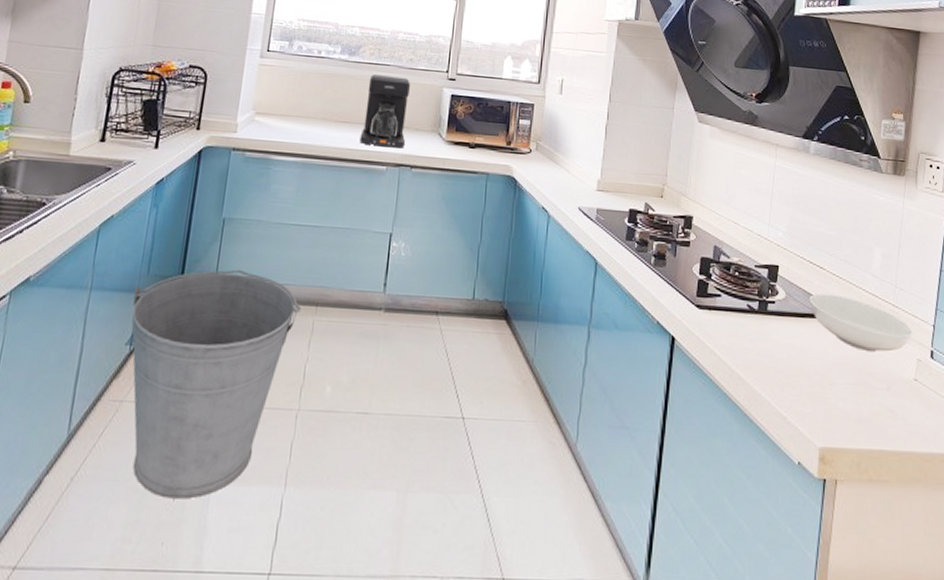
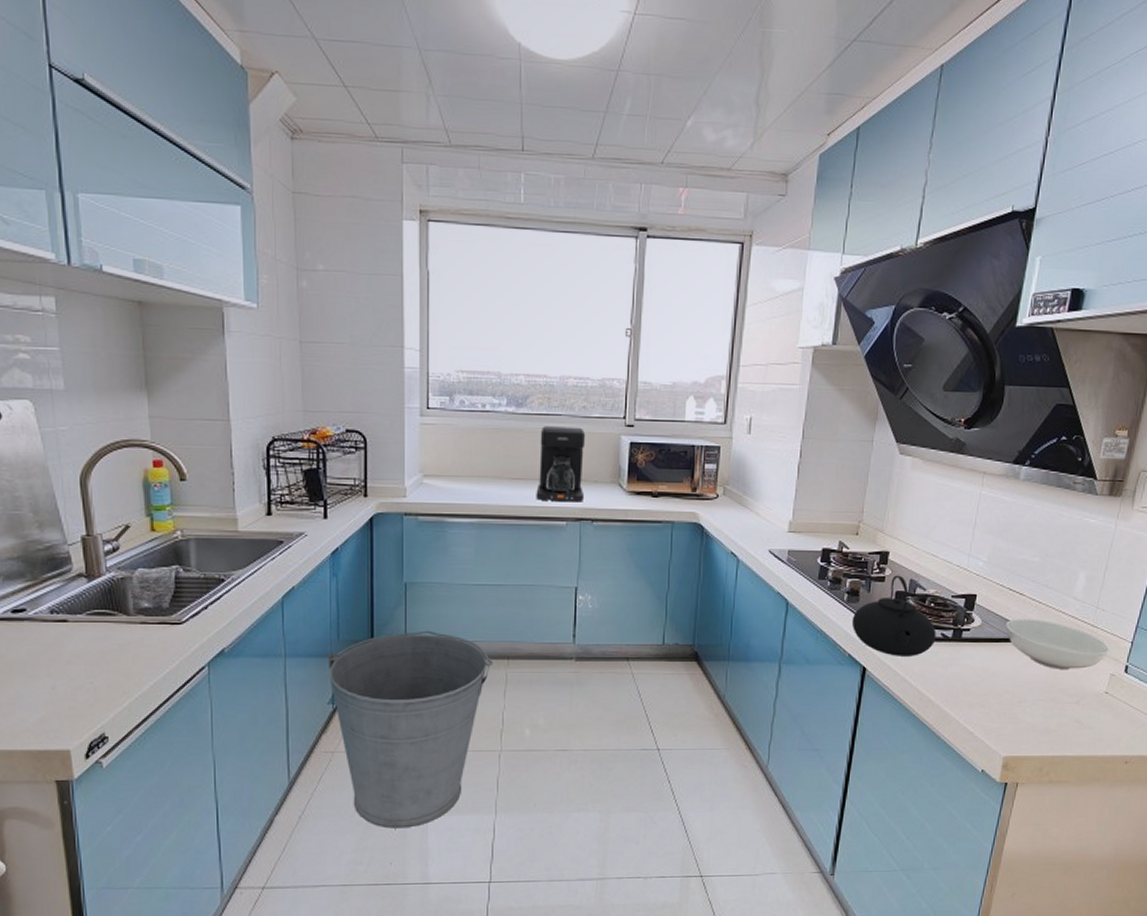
teakettle: none [659,240,742,328] -> present [851,575,937,656]

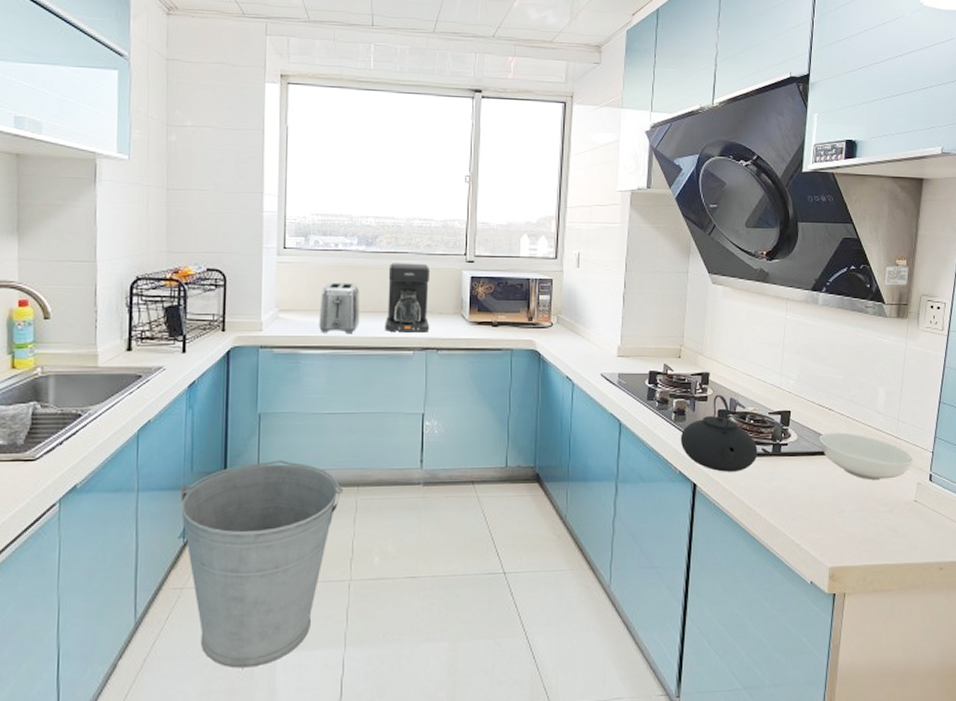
toaster: none [466,446,510,502] -> present [319,282,360,334]

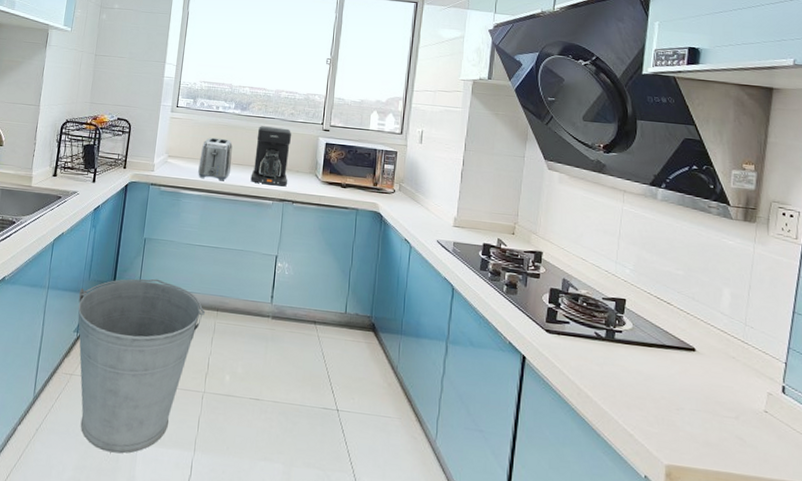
teakettle: present [680,394,758,472] -> none [511,273,590,351]
bowl: present [819,432,914,481] -> none [657,326,763,384]

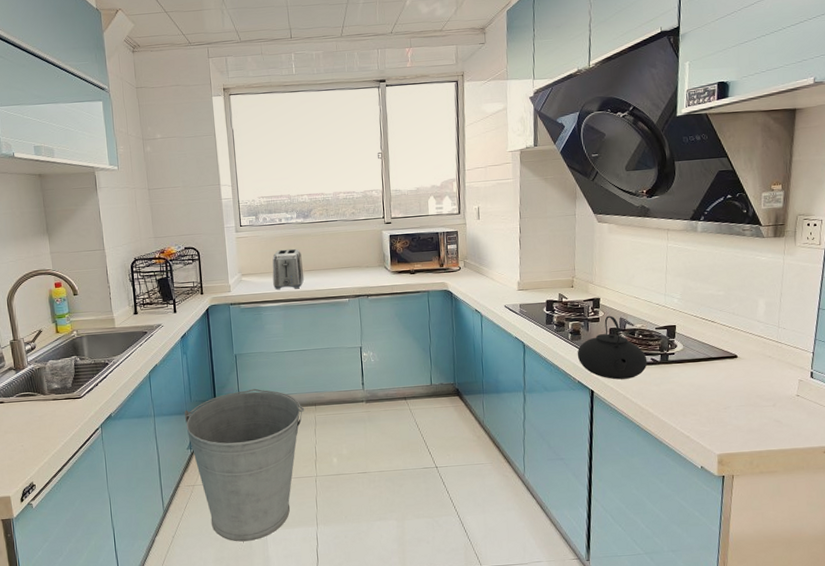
coffee maker: present [250,126,292,187] -> none [323,228,359,285]
teakettle: none [511,273,590,351] -> present [577,315,648,380]

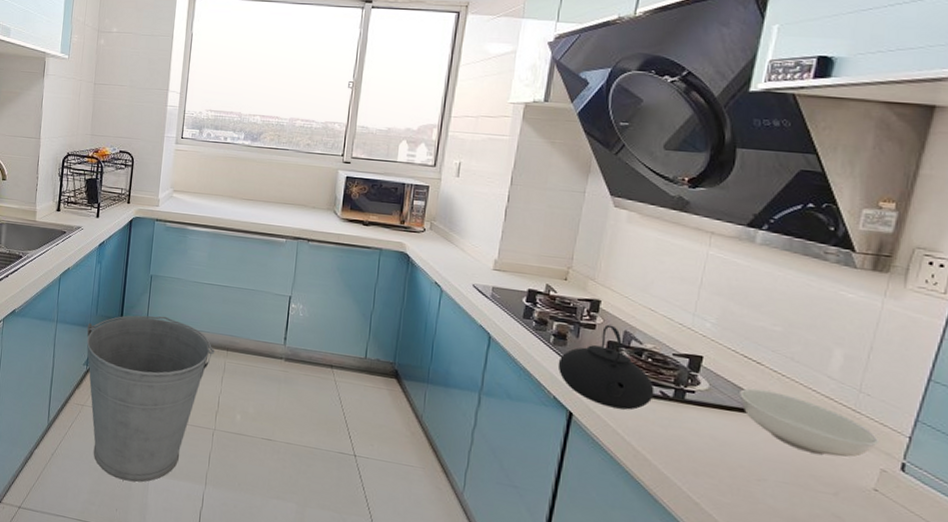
toaster: present [272,248,305,290] -> none [205,170,242,218]
bowl: none [704,340,795,380] -> present [739,388,879,458]

